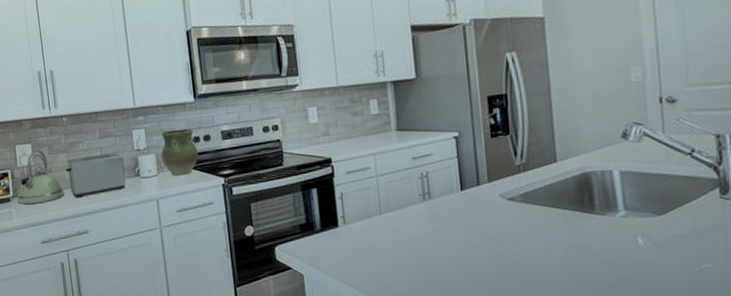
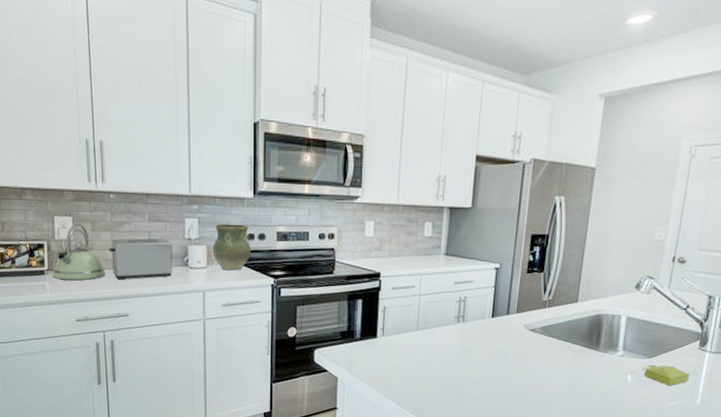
sponge: none [641,221,719,245] -> present [631,364,691,385]

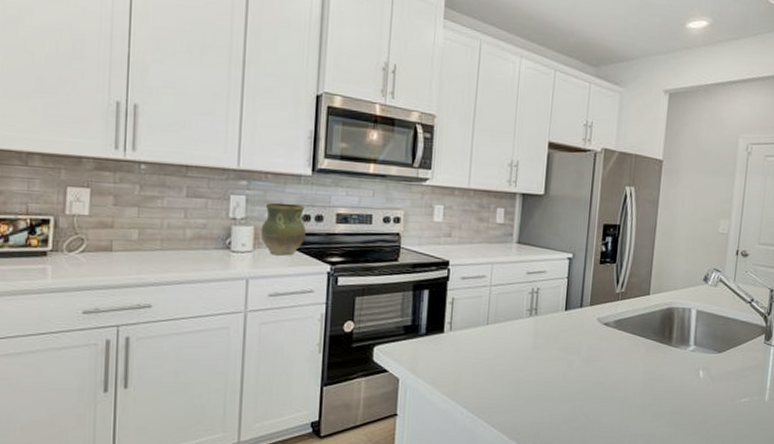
kettle: present [52,224,107,281] -> none [57,197,128,264]
toaster: present [109,238,173,280] -> none [134,215,213,265]
sponge: present [631,364,691,385] -> none [702,359,758,381]

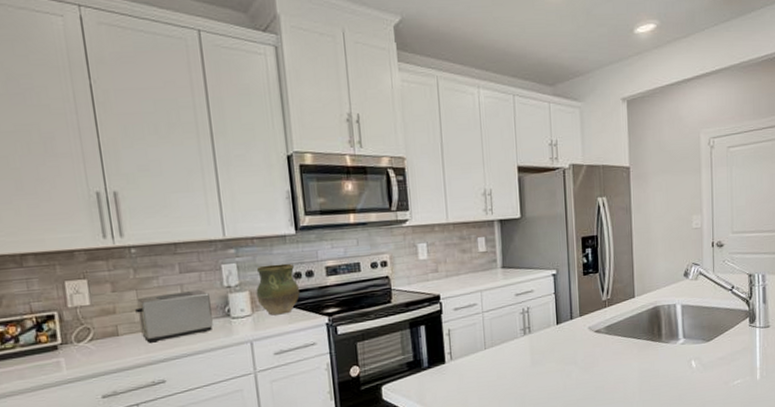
toaster: none [134,215,213,265] -> present [135,289,213,343]

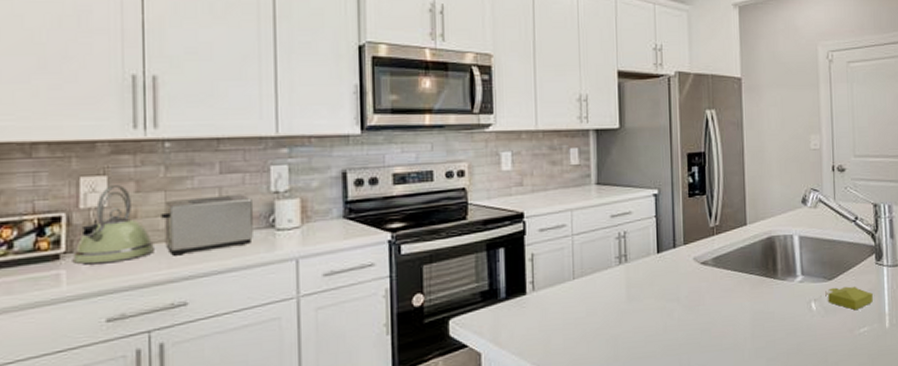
kettle: none [67,286,135,354] -> present [72,185,156,265]
ceramic jug: present [256,263,300,316] -> none [308,168,359,229]
sponge: none [694,346,747,366] -> present [814,286,874,310]

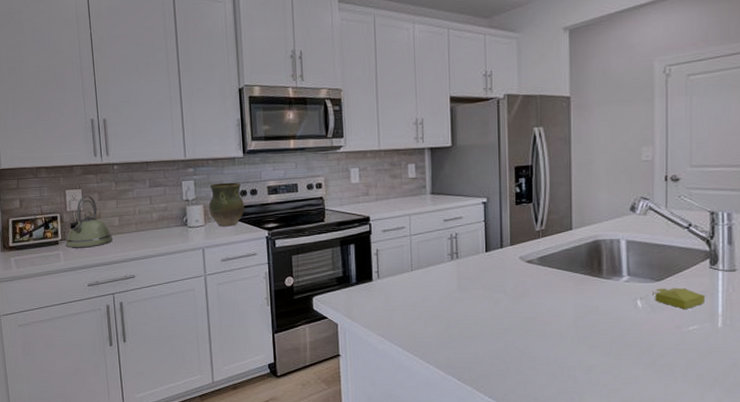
toaster: present [161,193,253,256] -> none [115,201,173,244]
ceramic jug: none [308,168,359,229] -> present [208,182,244,227]

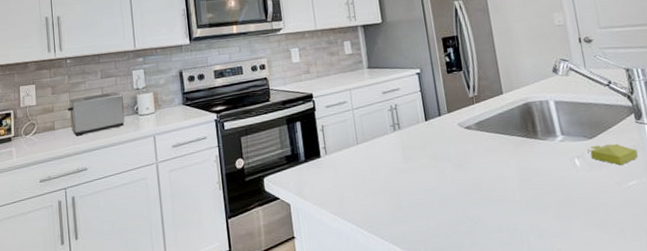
kettle: present [65,195,114,248] -> none [18,90,66,145]
toaster: none [115,201,173,244] -> present [68,91,125,136]
ceramic jug: present [208,182,244,227] -> none [158,68,193,113]

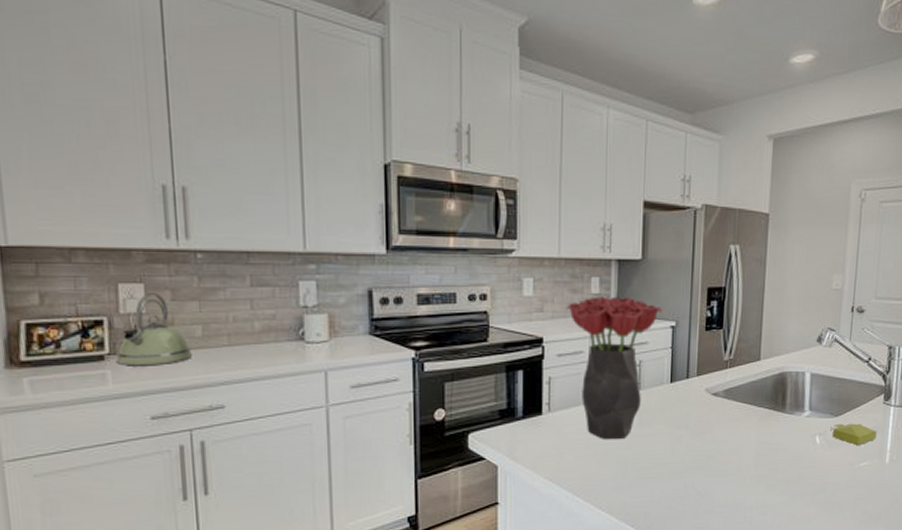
kettle: none [18,90,66,145] -> present [115,293,193,366]
toaster: present [68,91,125,136] -> none [197,306,284,362]
bouquet: none [327,53,407,175] -> present [566,296,662,439]

